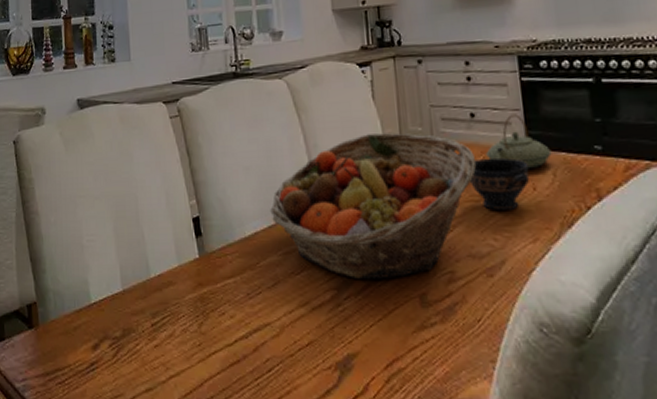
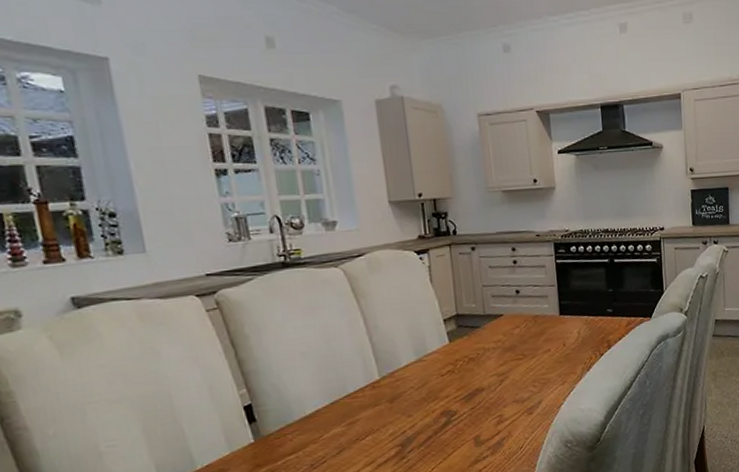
fruit basket: present [270,133,477,280] -> none [331,310,521,435]
bowl: present [470,157,530,210] -> none [515,323,561,365]
teapot: present [486,114,552,168] -> none [528,289,578,330]

